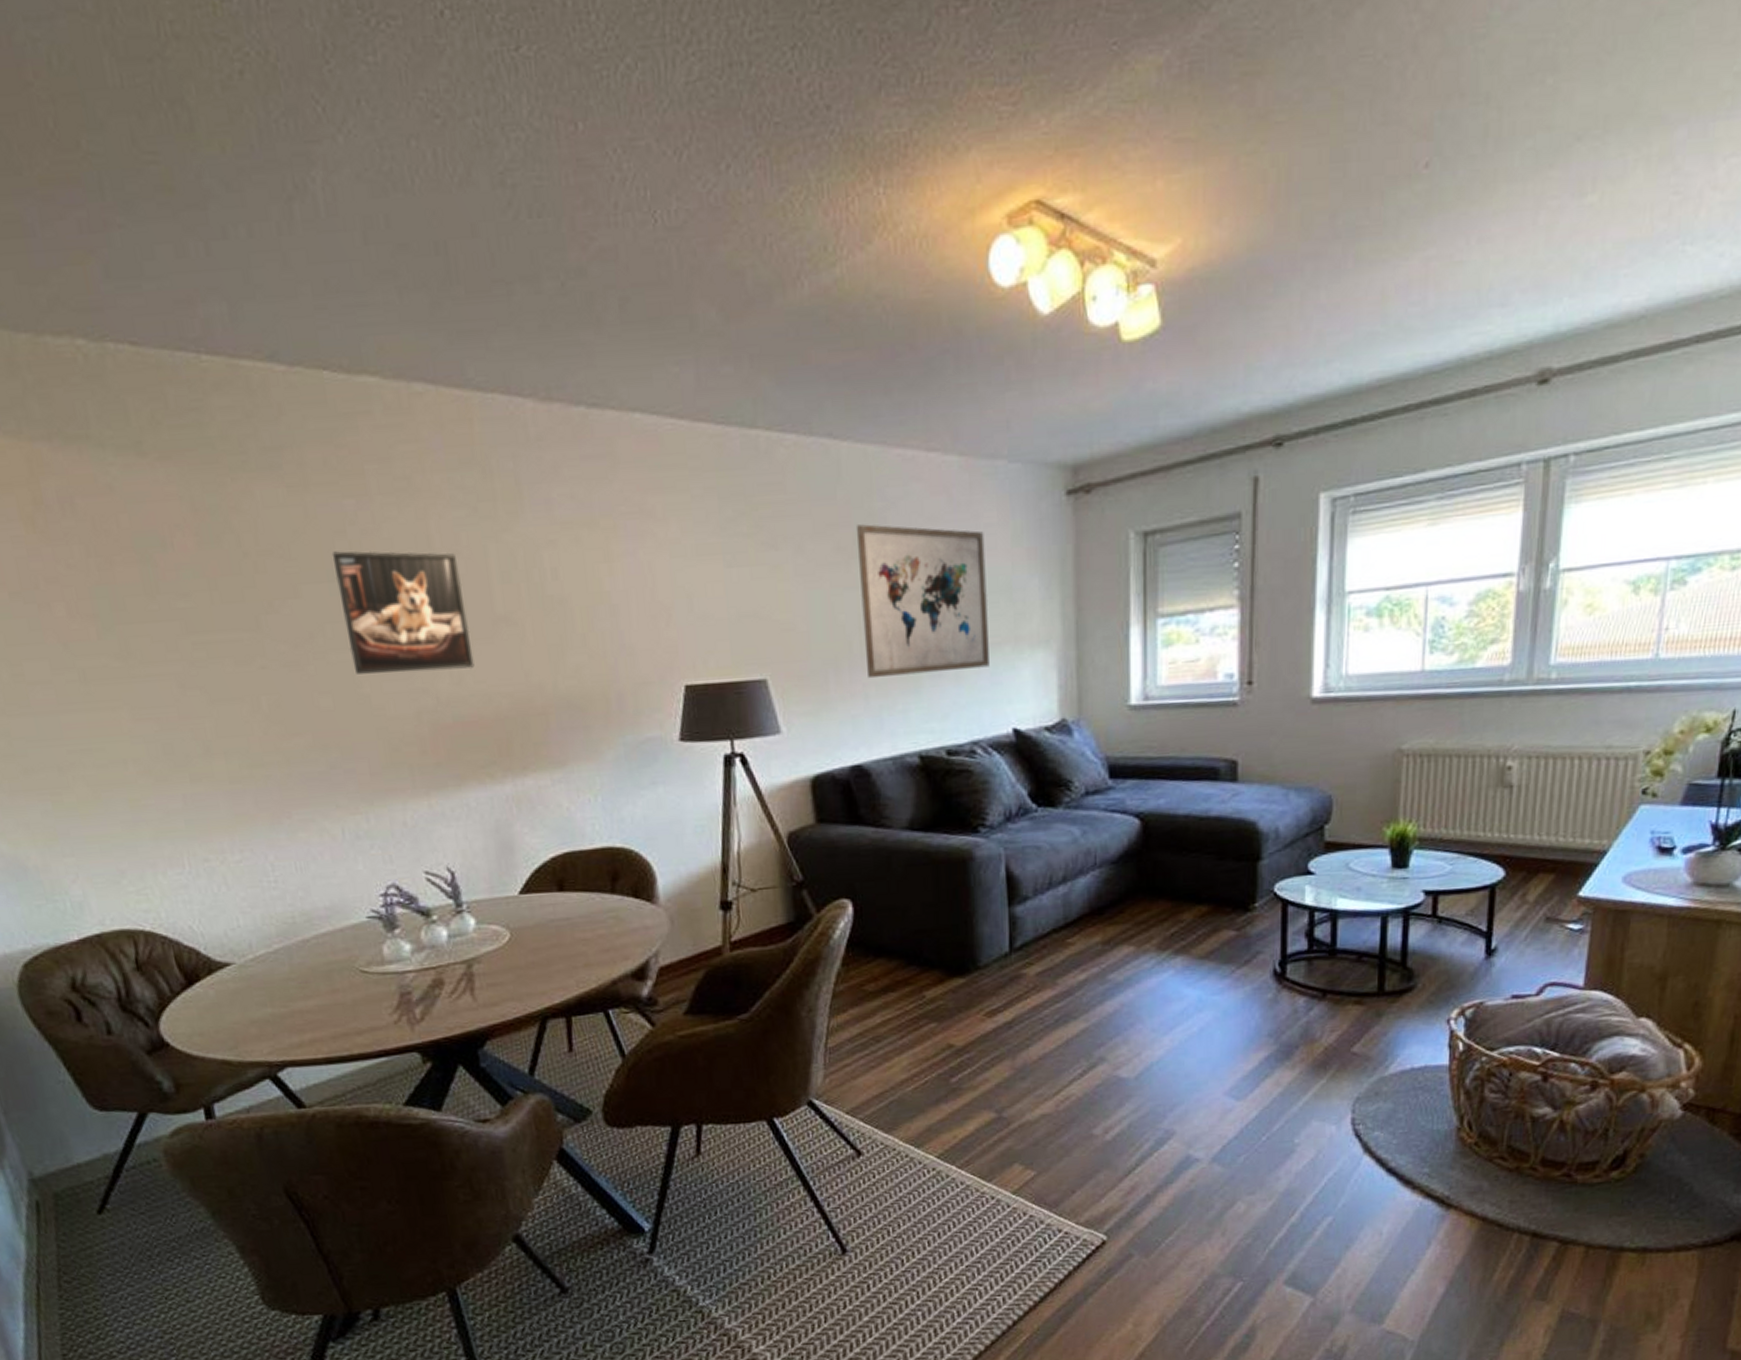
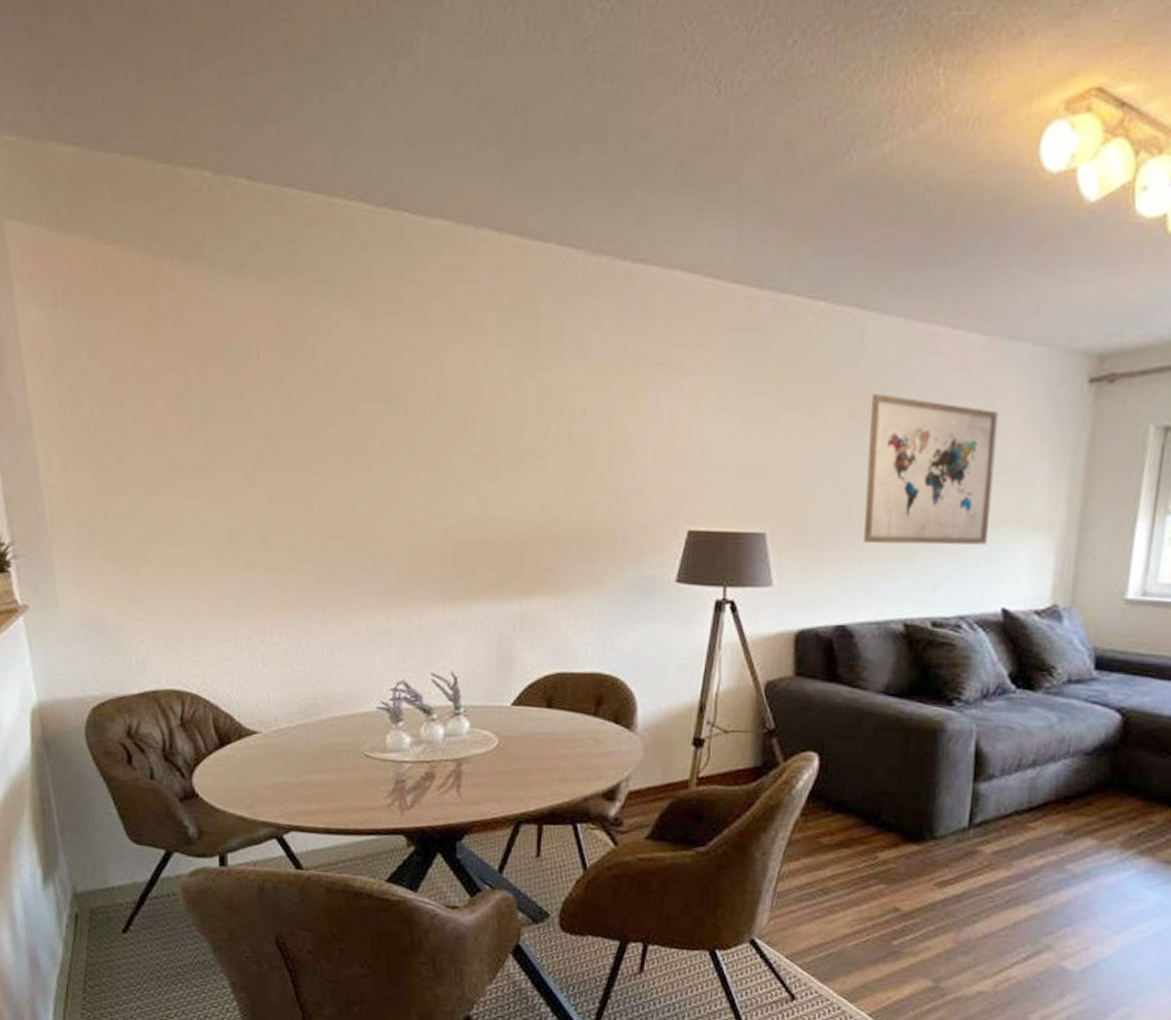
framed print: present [331,551,475,674] -> none [390,376,500,493]

